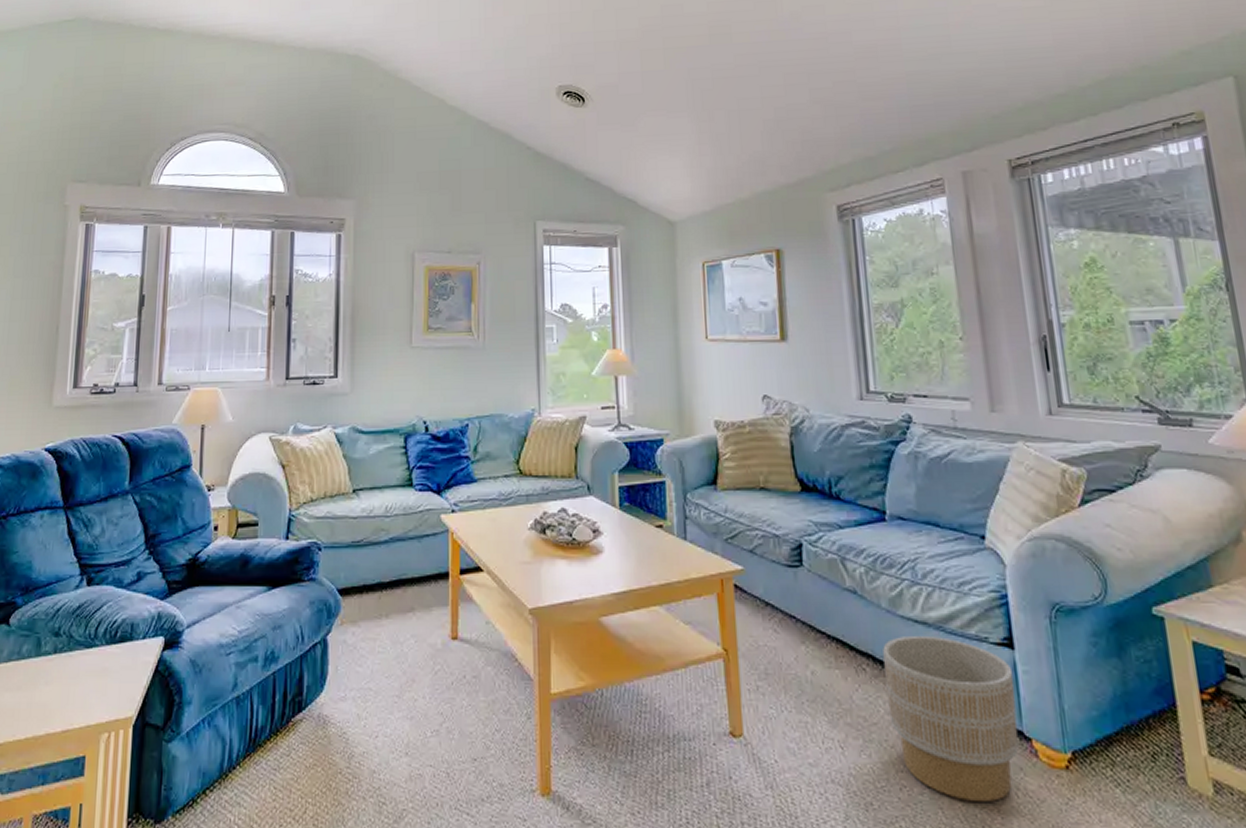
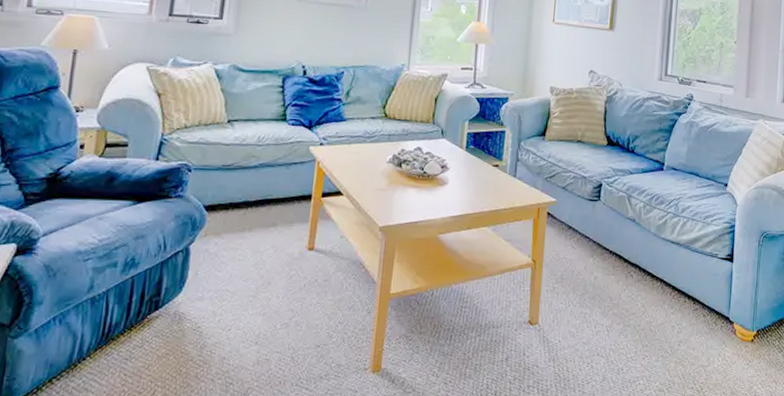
planter: present [883,635,1019,803] -> none [644,252,730,366]

